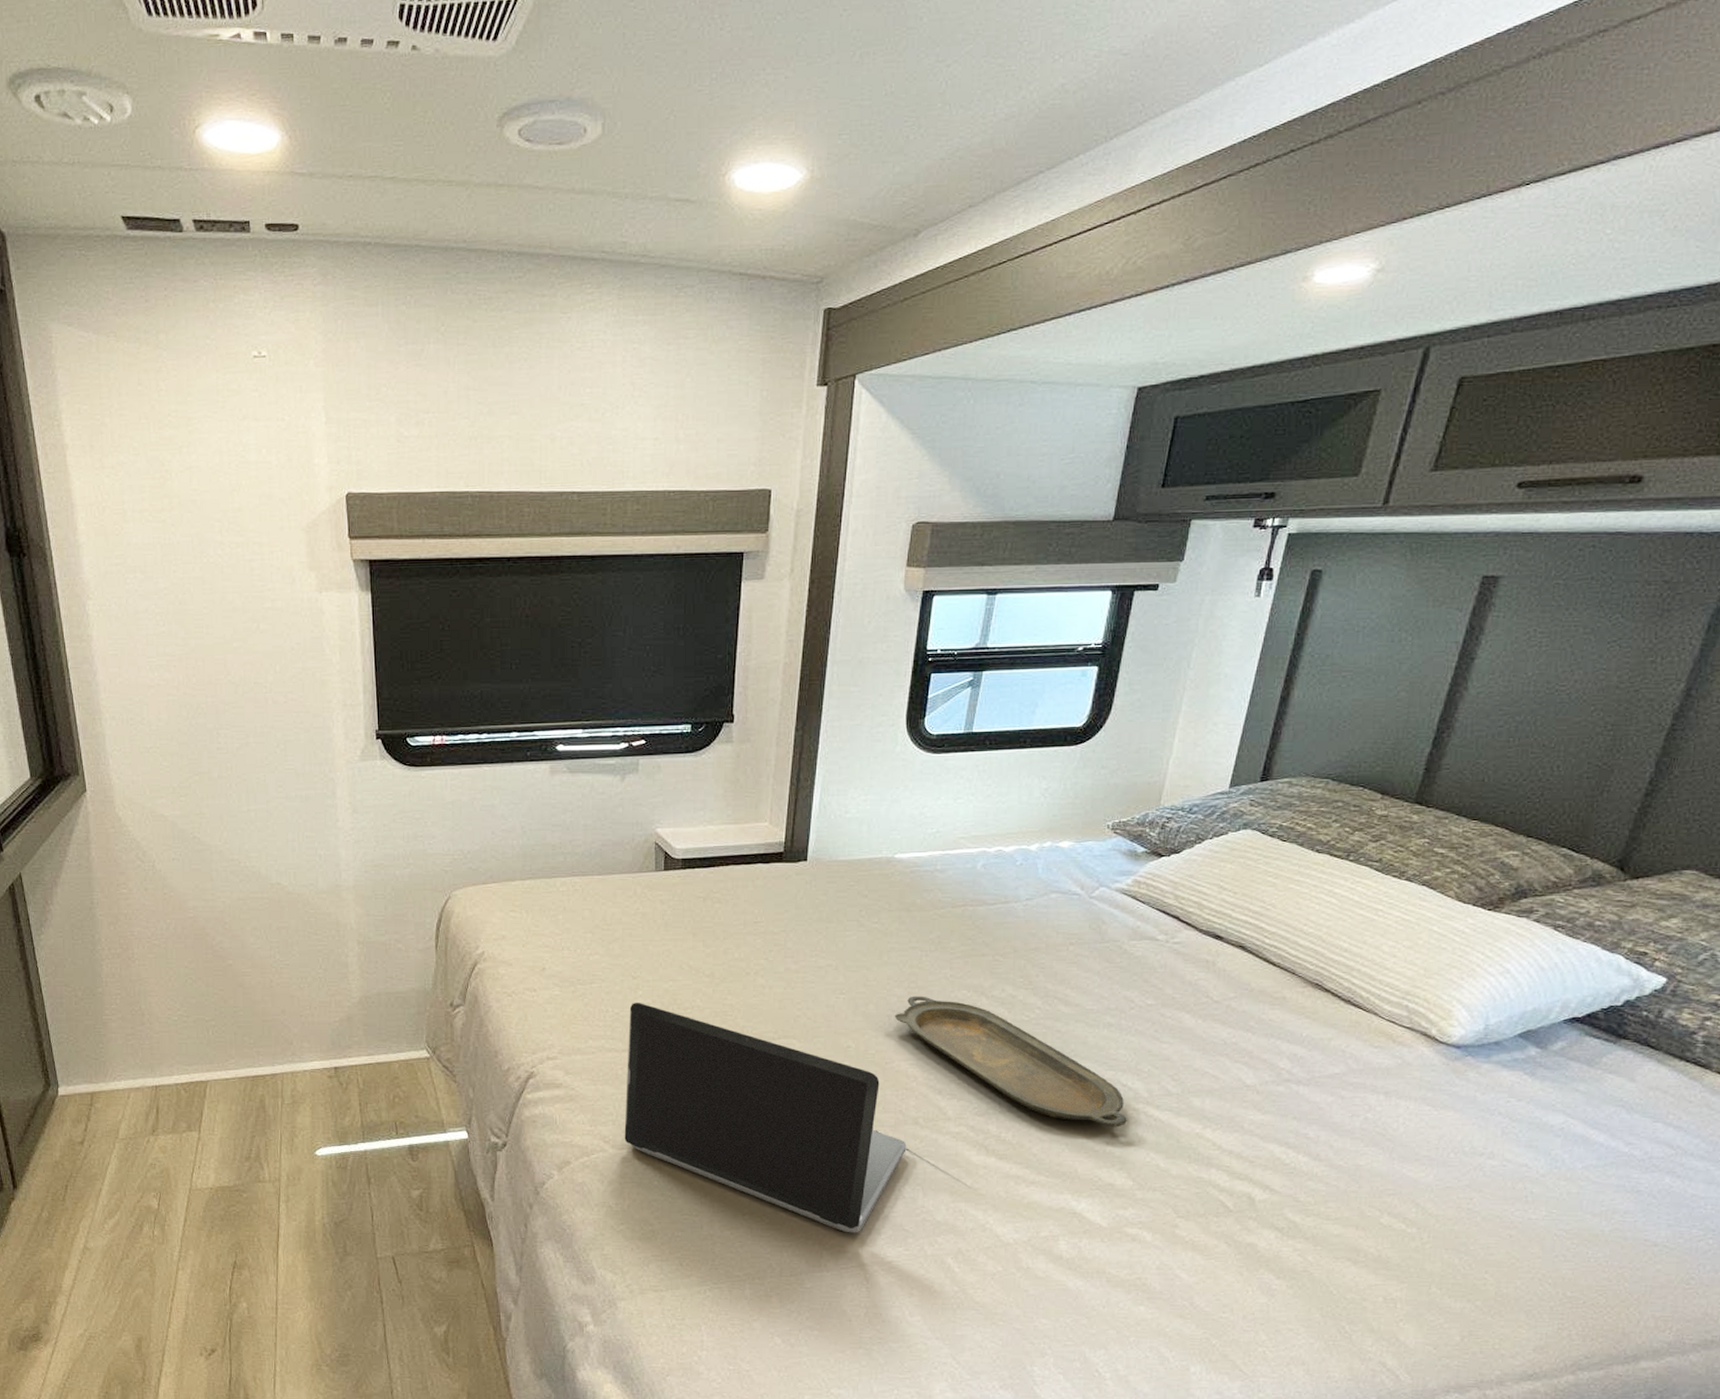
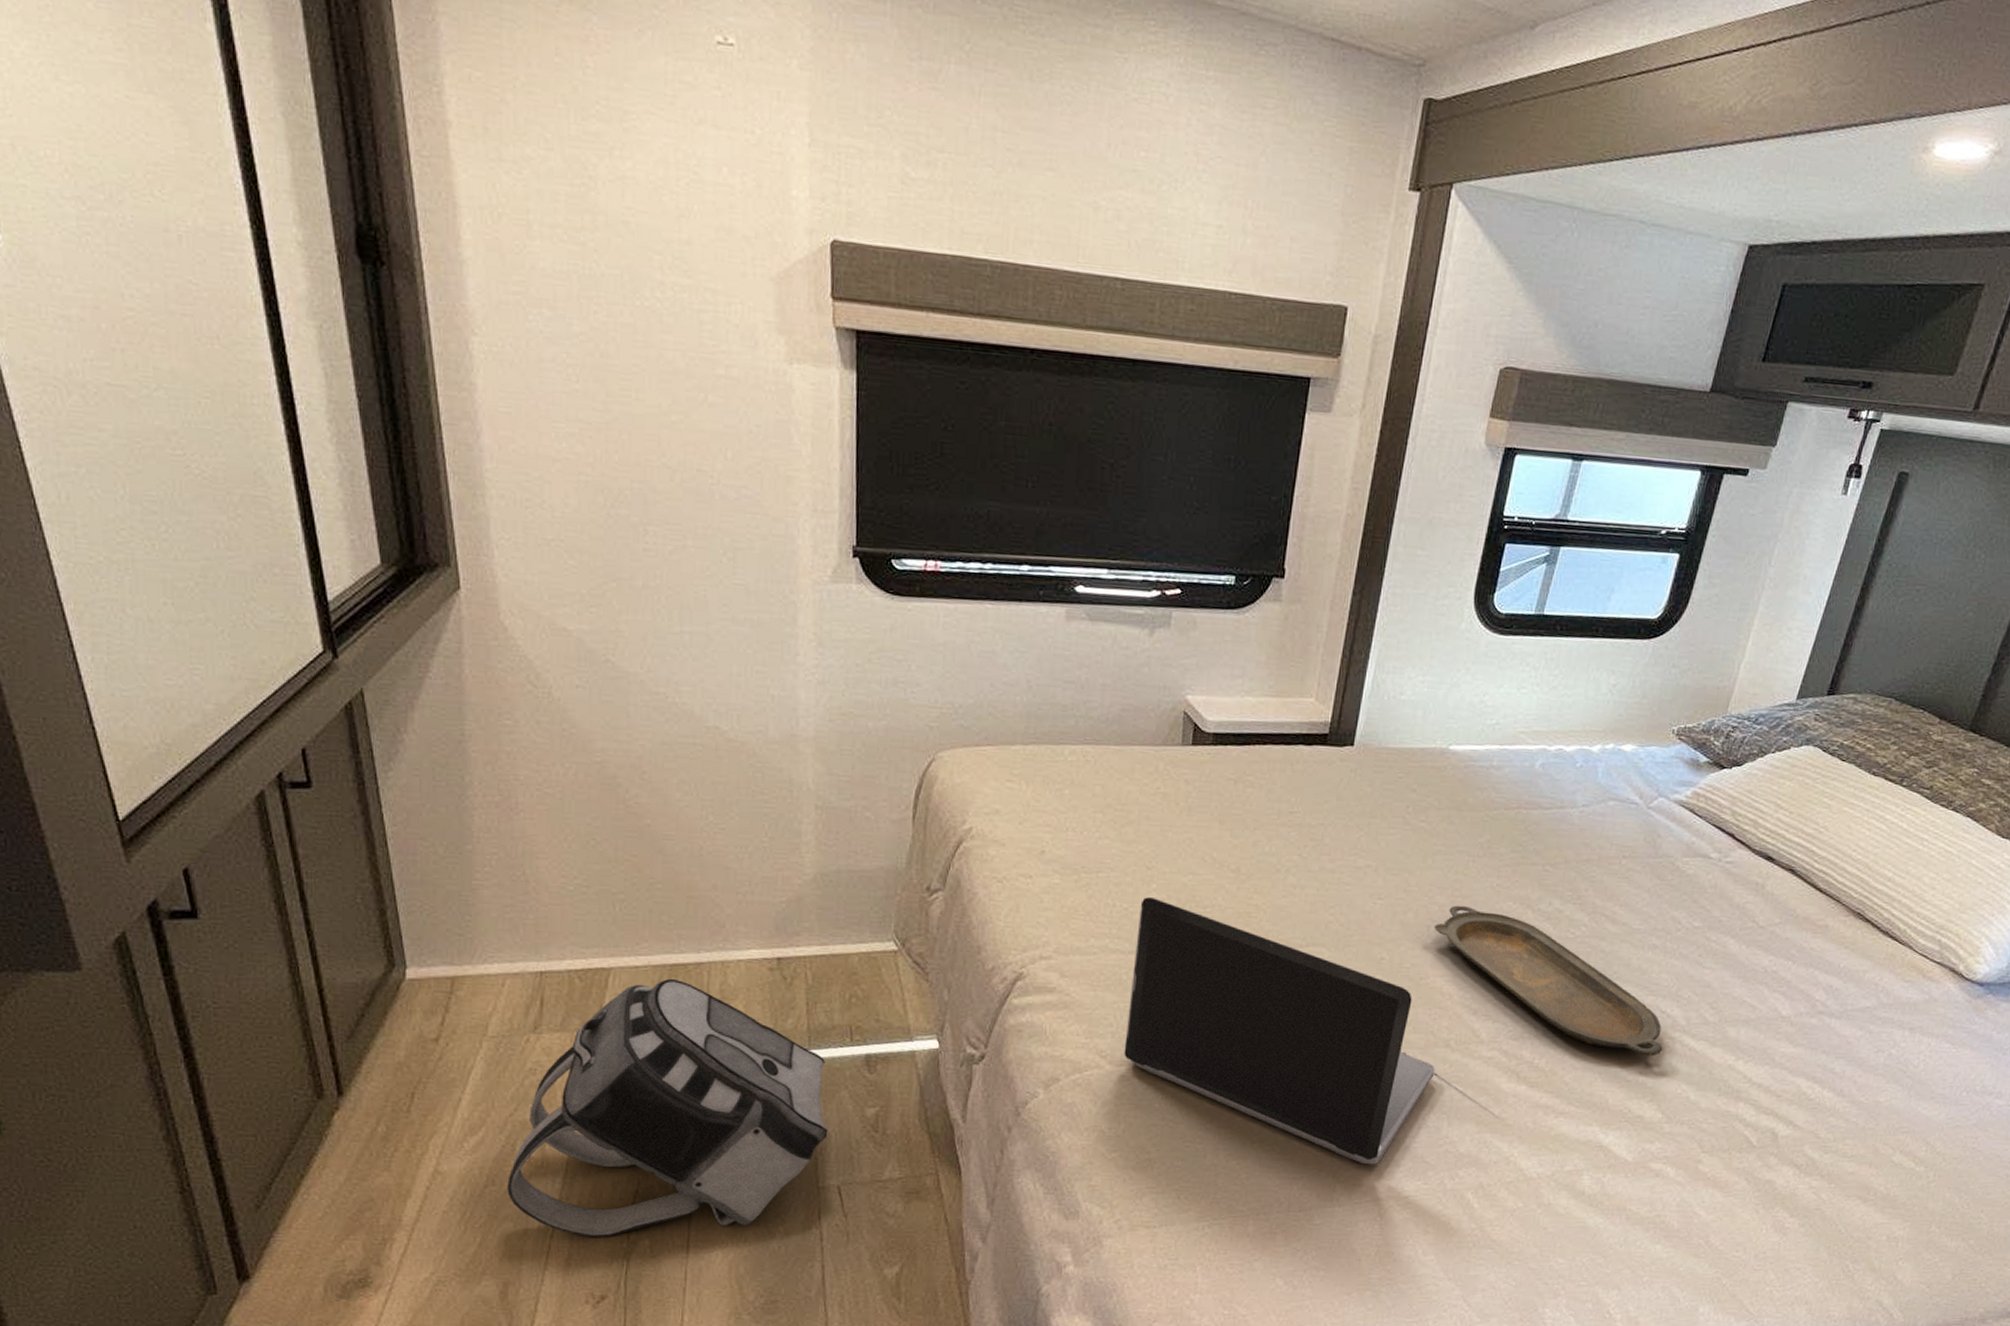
backpack: none [138,1087,382,1301] -> present [507,978,828,1237]

